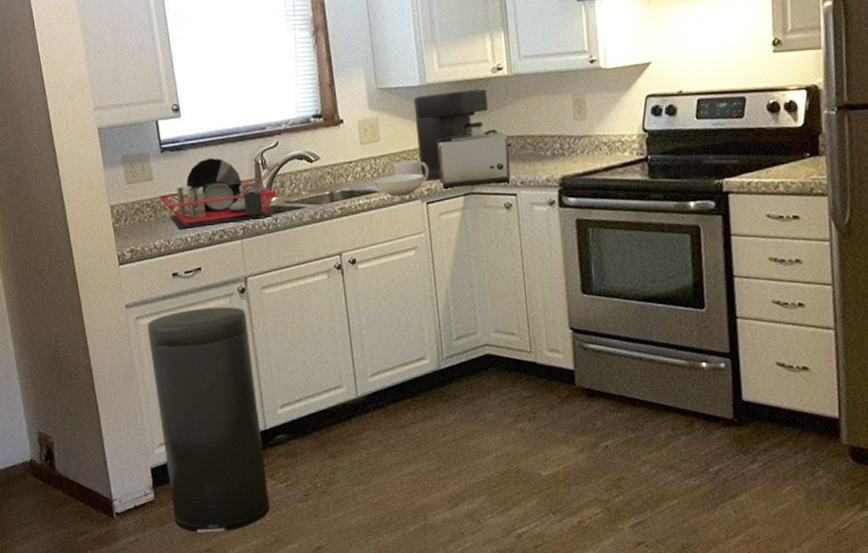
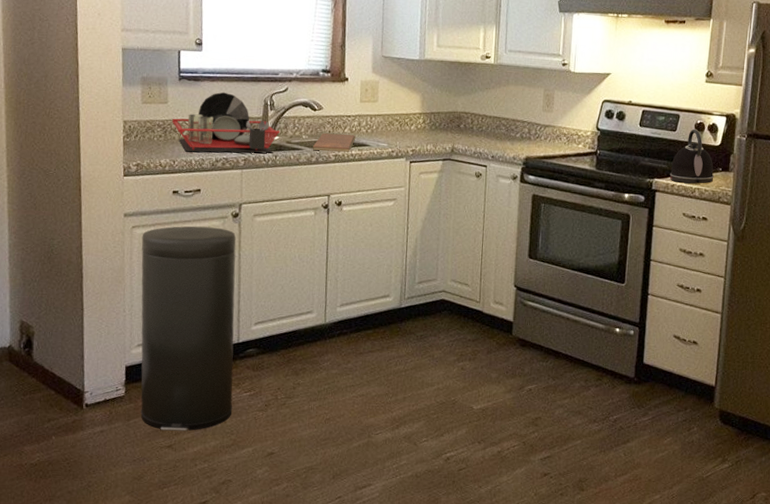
chopping board: none [314,182,362,207] -> present [312,132,356,152]
bowl: present [373,173,424,197] -> none [367,133,411,153]
mug: present [393,160,429,181] -> none [385,122,416,143]
coffee maker: present [413,89,498,181] -> none [408,68,479,144]
toaster: present [437,132,512,189] -> none [423,108,489,155]
kettle: none [743,110,801,179] -> present [669,128,714,184]

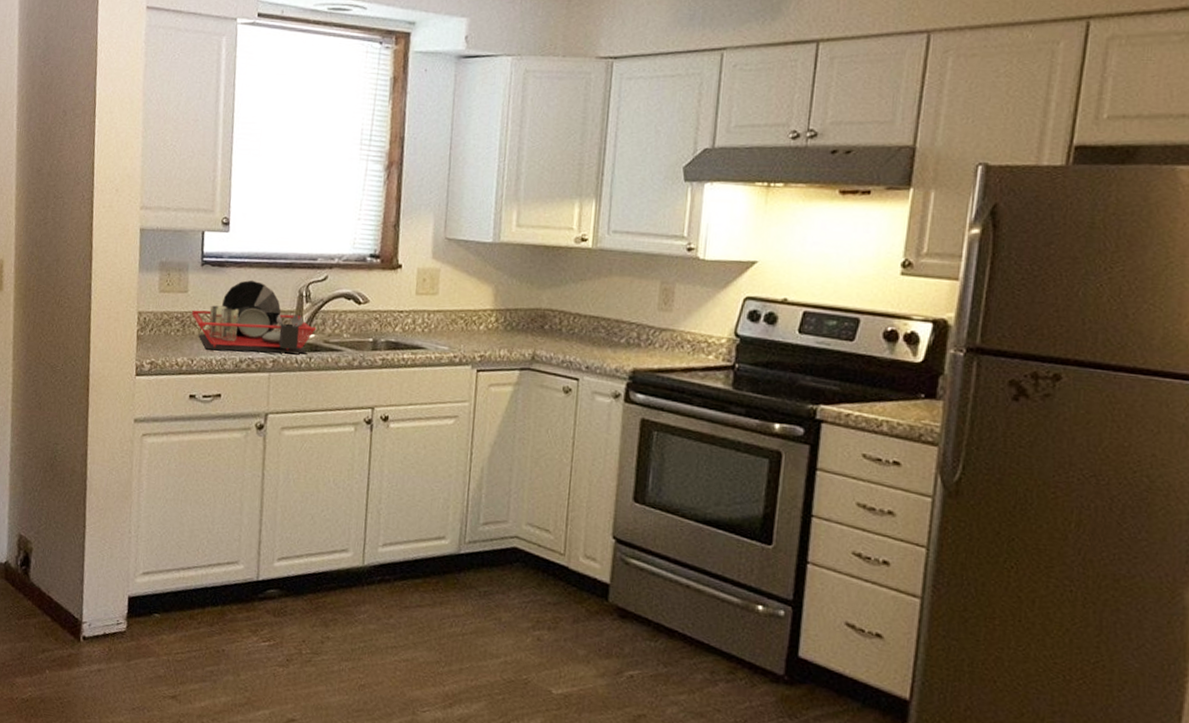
pedal bin: present [140,226,237,432] -> none [143,436,260,682]
chopping board: present [312,132,356,152] -> none [354,331,410,356]
kettle: present [669,128,714,184] -> none [843,338,913,415]

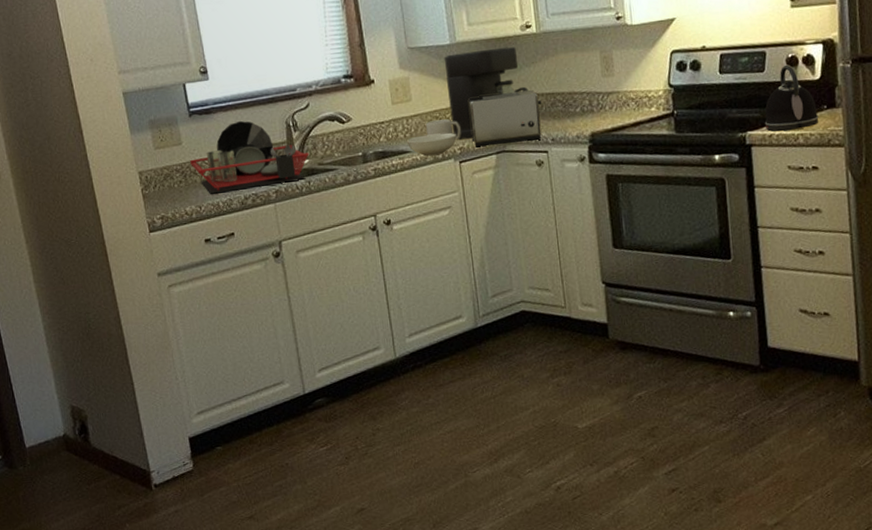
bowl: none [423,333,480,359] -> present [406,132,457,157]
mug: none [446,320,486,346] -> present [425,119,461,140]
coffee maker: none [476,253,571,348] -> present [444,46,529,140]
toaster: none [495,303,583,365] -> present [468,89,542,148]
kettle: none [843,338,913,415] -> present [764,64,819,131]

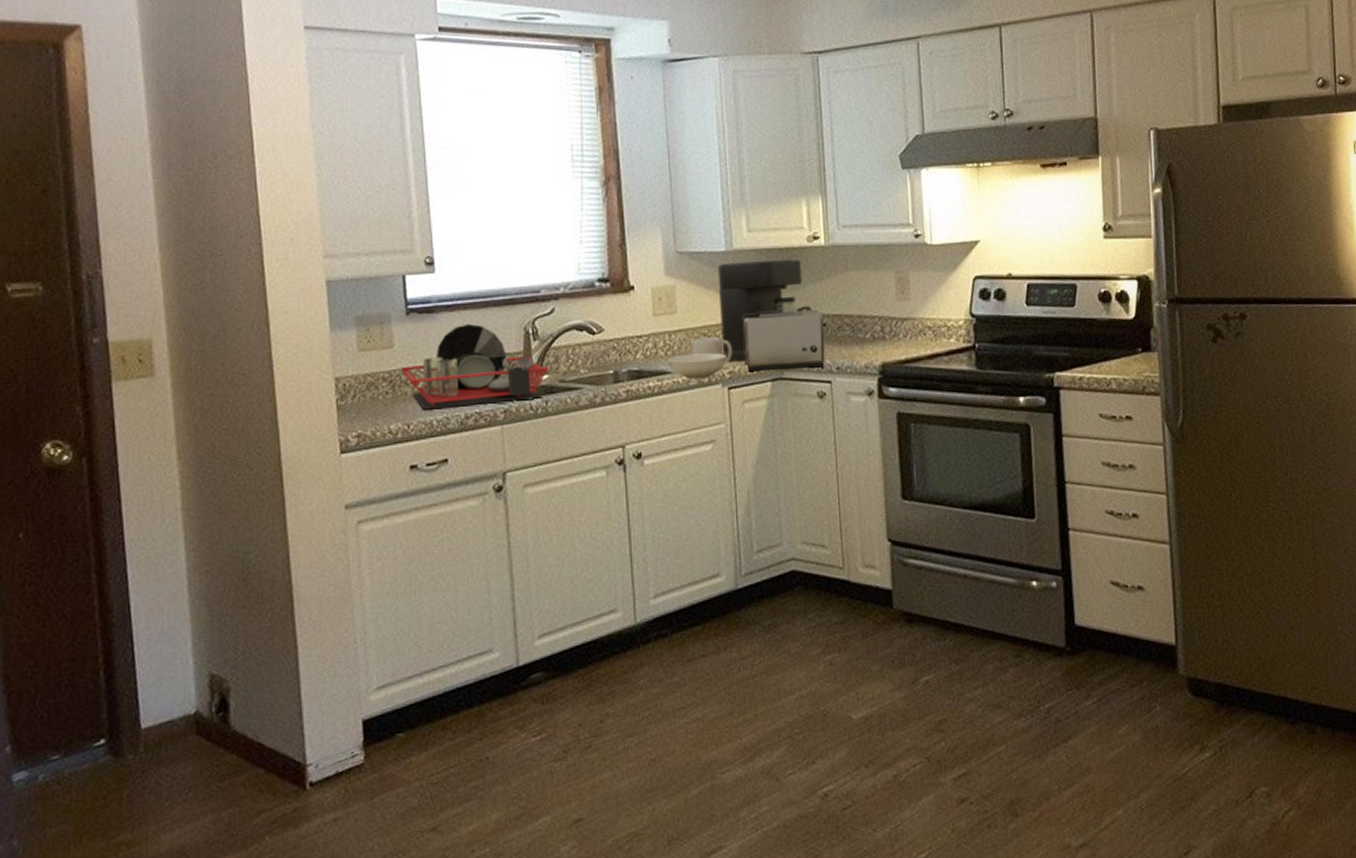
kettle: present [764,64,819,131] -> none [1074,300,1133,374]

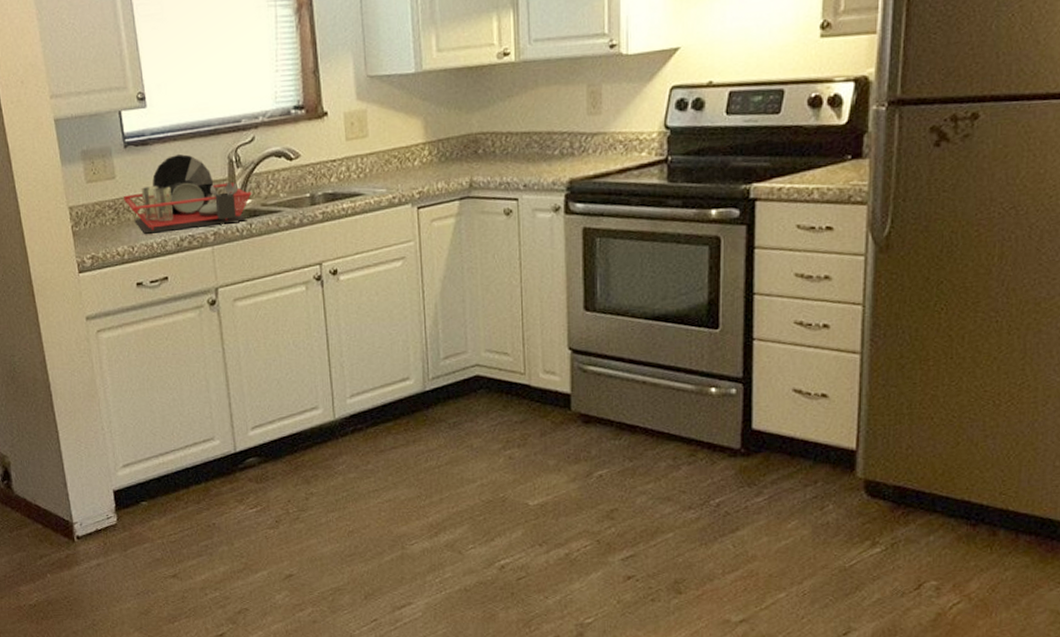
bowl: present [667,353,727,380] -> none [359,174,416,201]
mug: present [690,337,732,362] -> none [381,159,421,183]
coffee maker: present [717,259,813,362] -> none [407,77,501,183]
toaster: present [743,309,827,372] -> none [432,127,516,192]

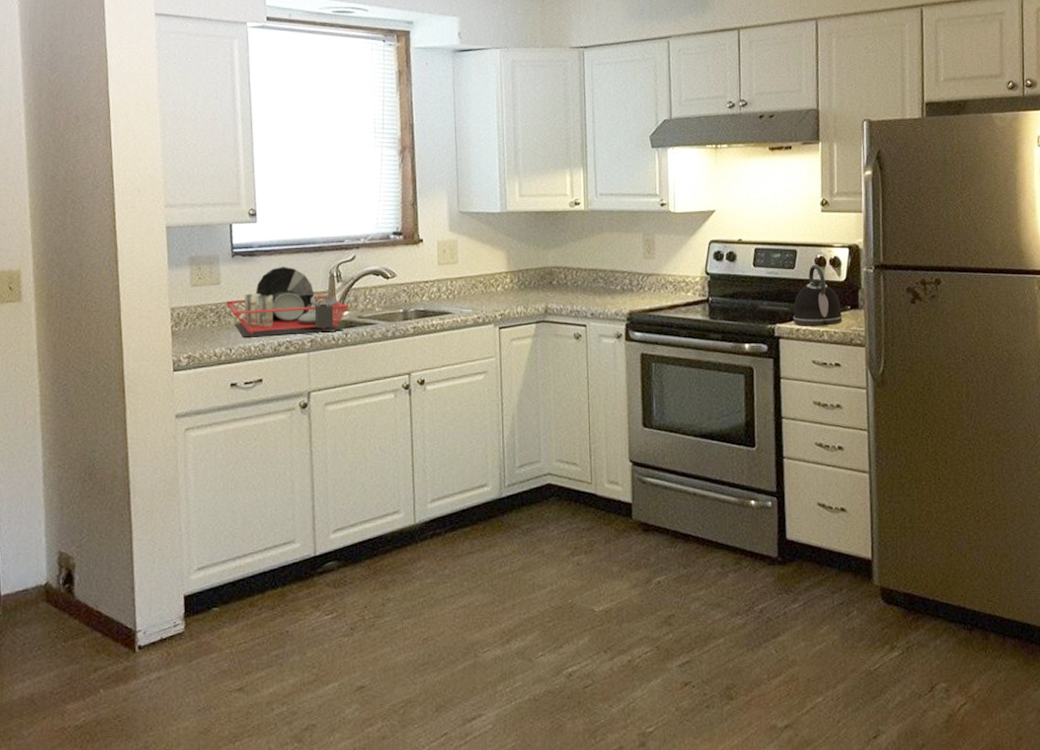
kettle: none [774,105,840,184] -> present [792,264,843,326]

